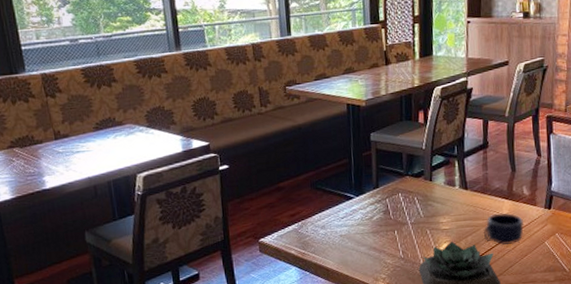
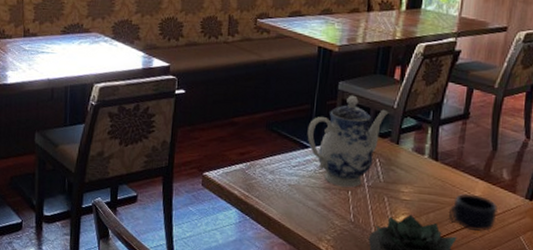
teapot: none [349,143,419,229] -> present [307,95,389,188]

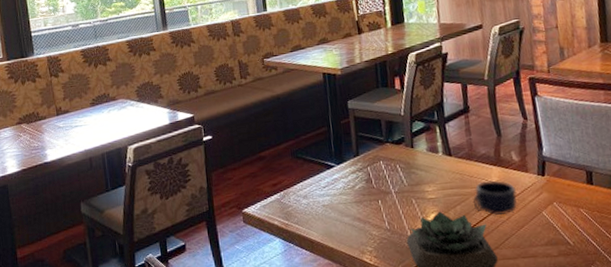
teapot: present [307,95,389,188] -> none [329,110,398,198]

